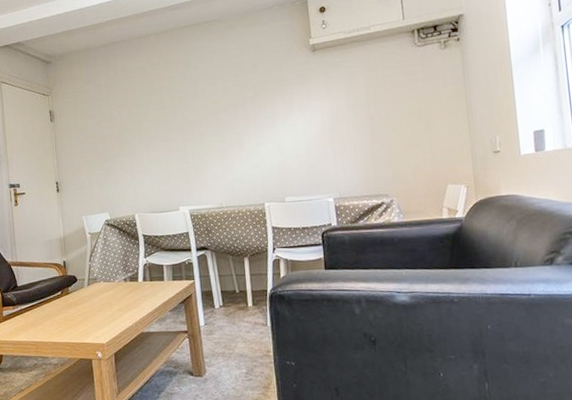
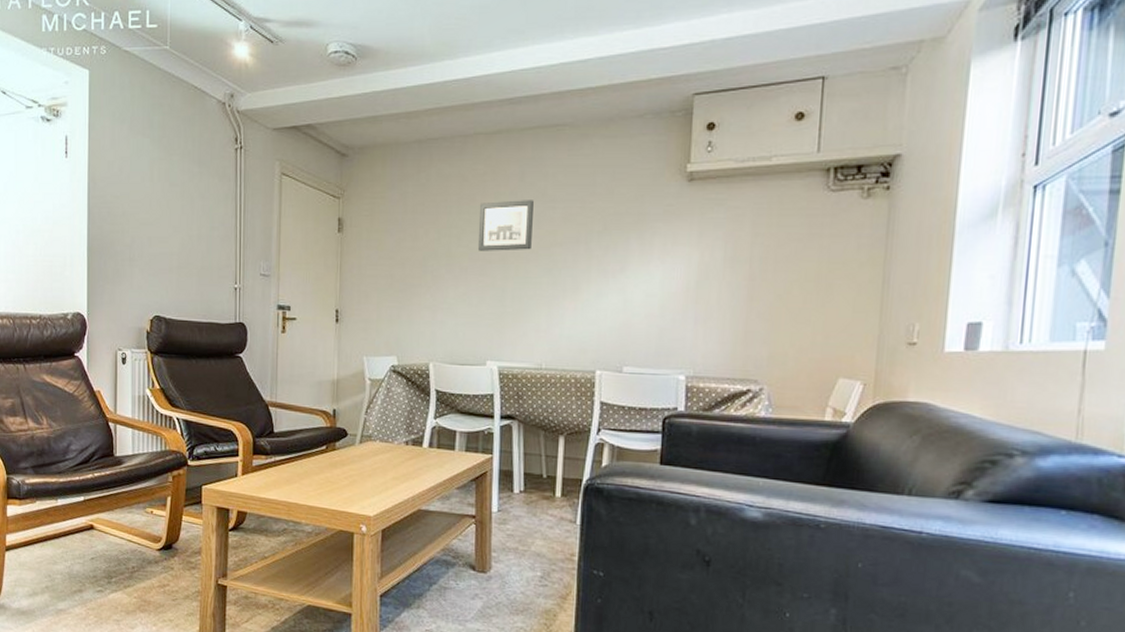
wall art: none [158,79,202,123] -> present [479,200,534,251]

